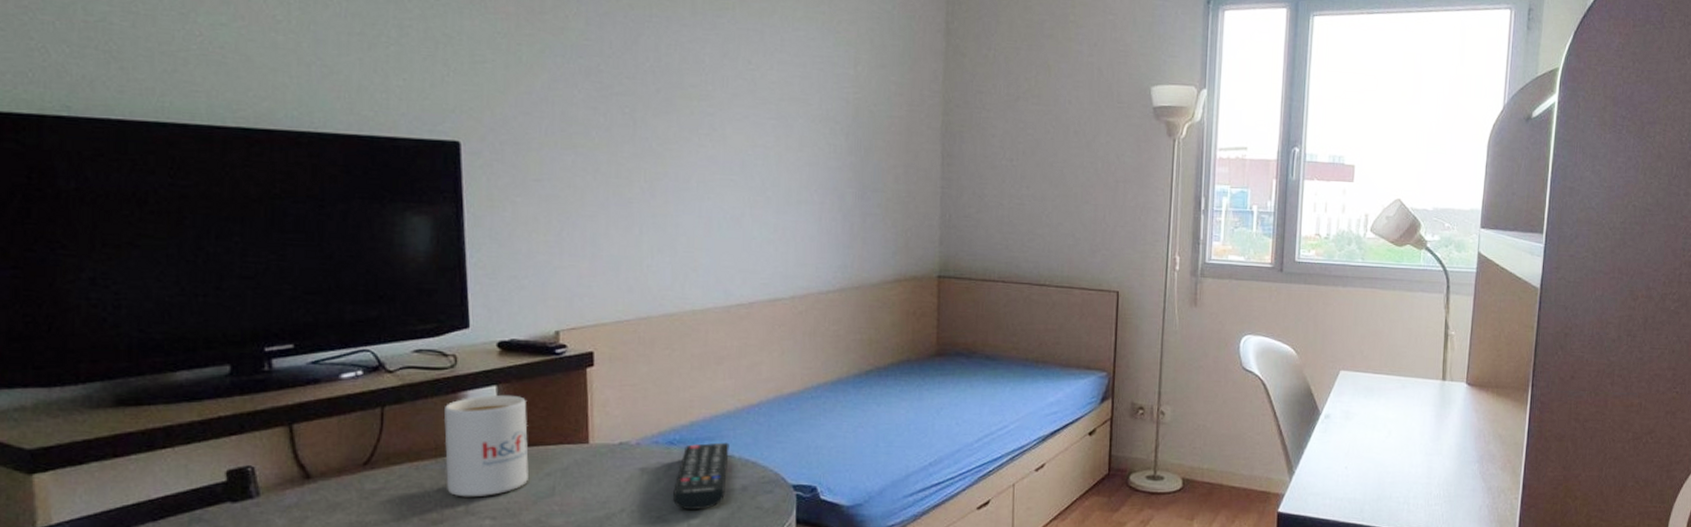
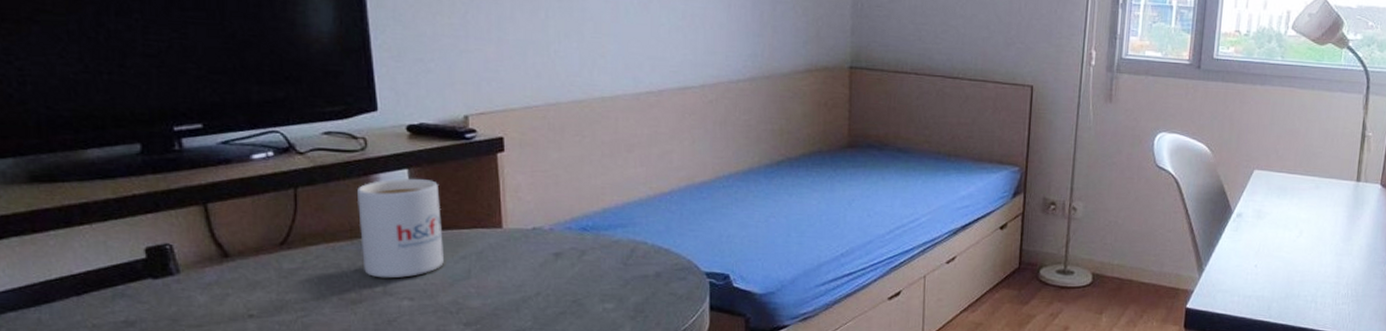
remote control: present [673,442,729,509] -> none [588,229,642,295]

